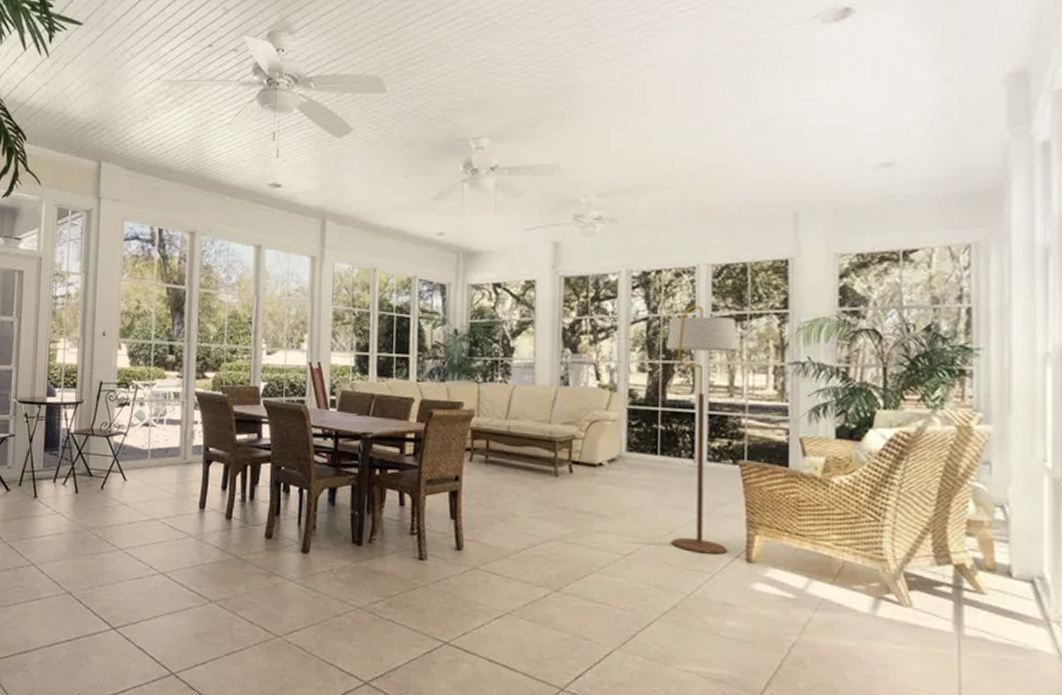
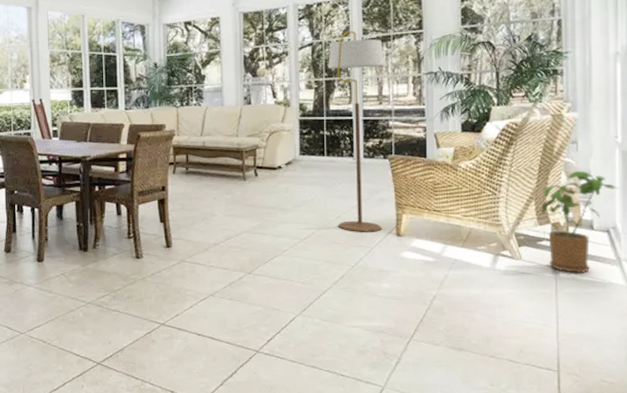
house plant: none [940,499,1048,633] -> present [541,170,619,273]

